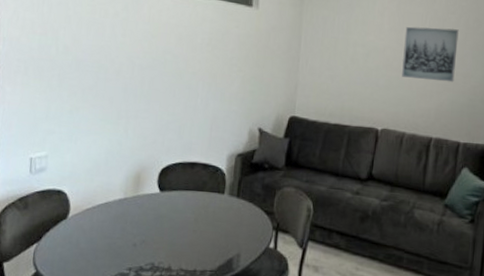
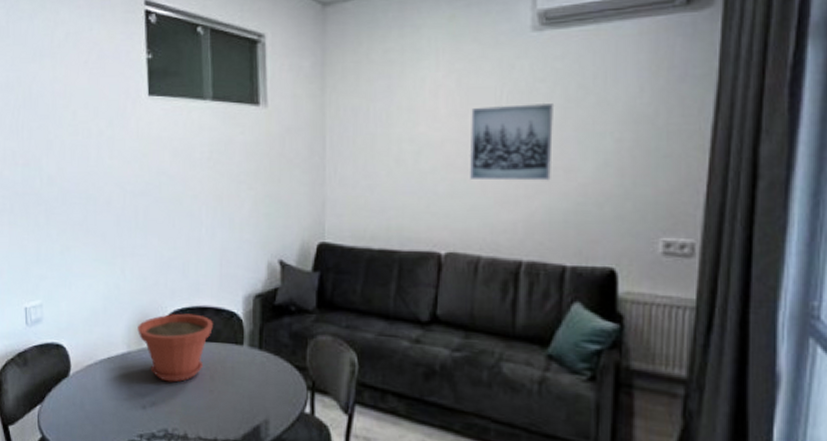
plant pot: none [135,167,201,224] -> present [137,313,213,383]

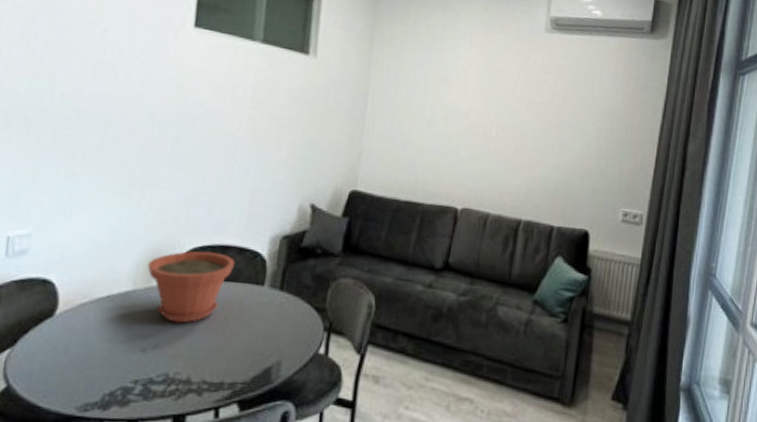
wall art: present [470,104,553,181] -> none [487,87,556,155]

